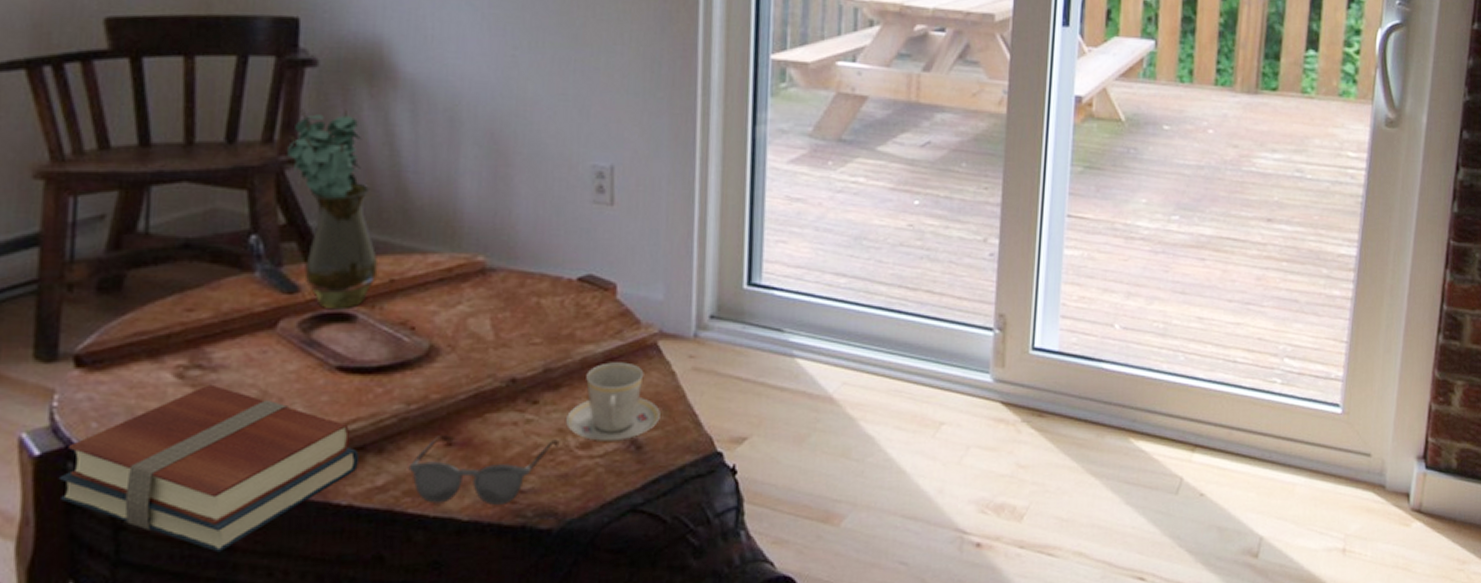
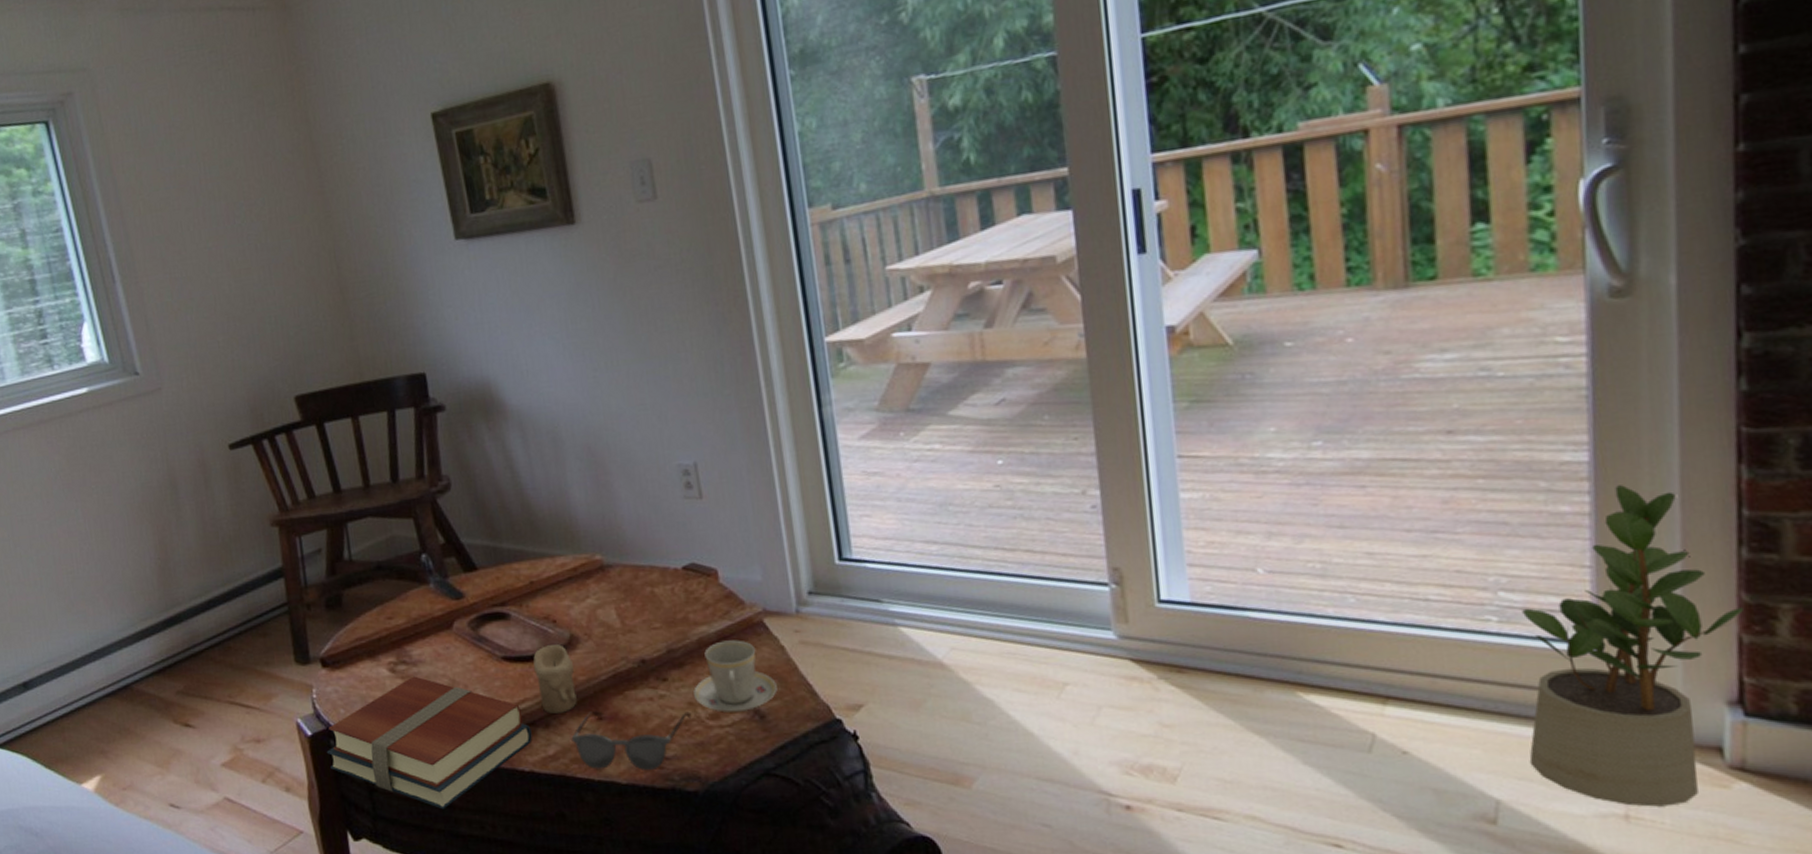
vase: present [285,108,379,308] -> none [435,442,520,609]
candle: none [376,356,427,438] -> present [533,644,577,715]
potted plant: none [1287,277,1435,542] -> present [1522,485,1743,807]

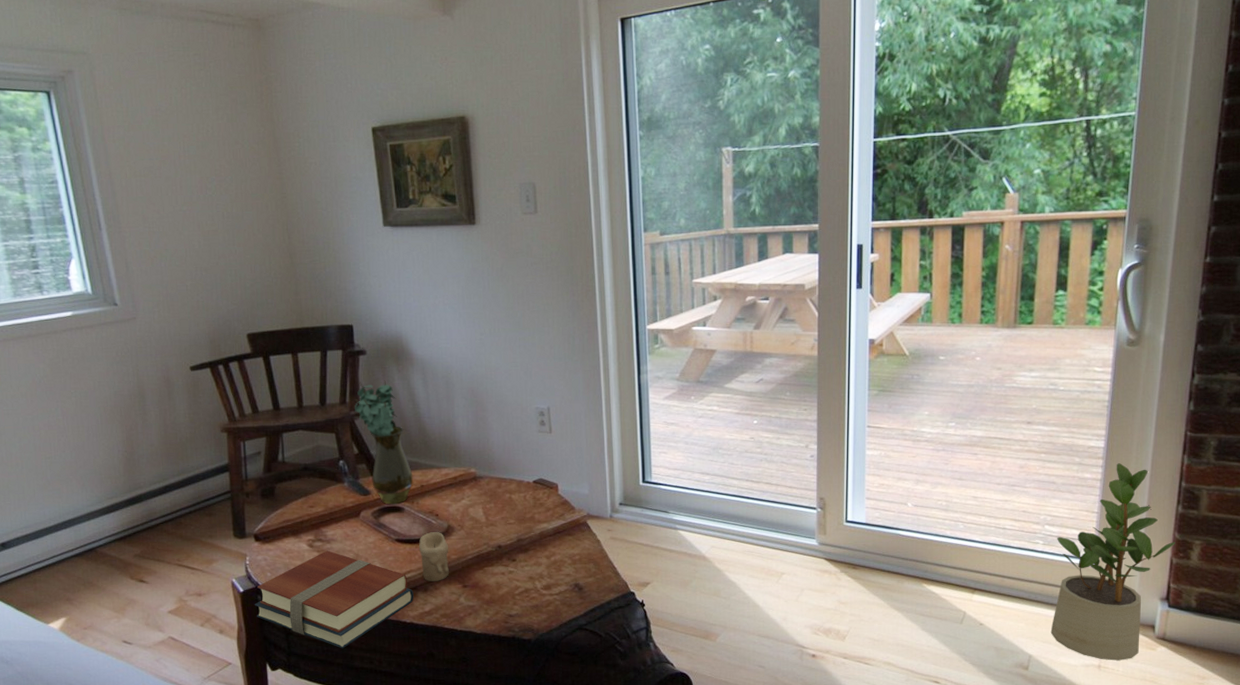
vase: none [435,442,520,609] -> present [354,380,414,504]
eyeglasses: present [571,711,692,771] -> none [442,581,531,625]
teacup: present [693,640,777,714] -> none [534,534,592,586]

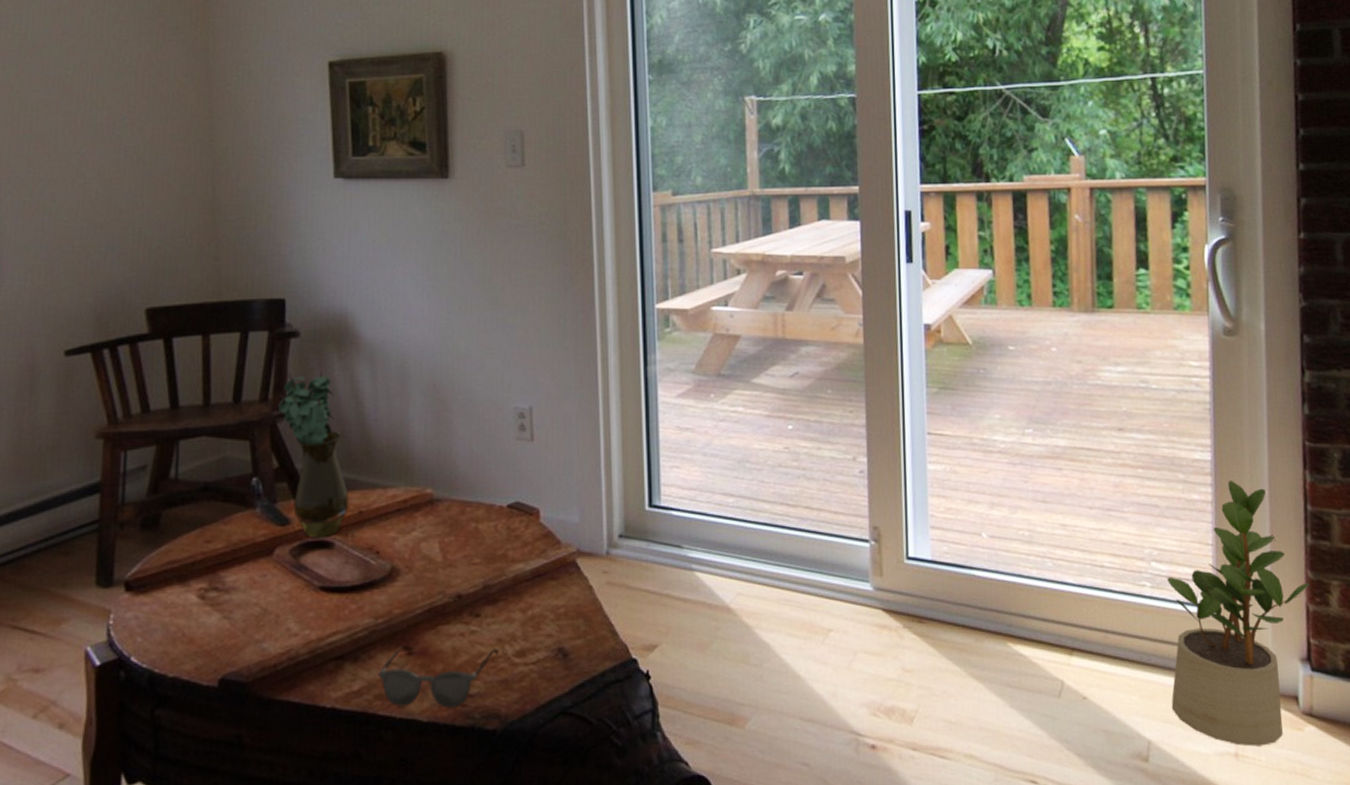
books: present [254,550,414,649] -> none [113,604,339,749]
candle: present [419,532,449,582] -> none [351,576,390,648]
eyeglasses: none [442,581,531,625] -> present [378,645,500,709]

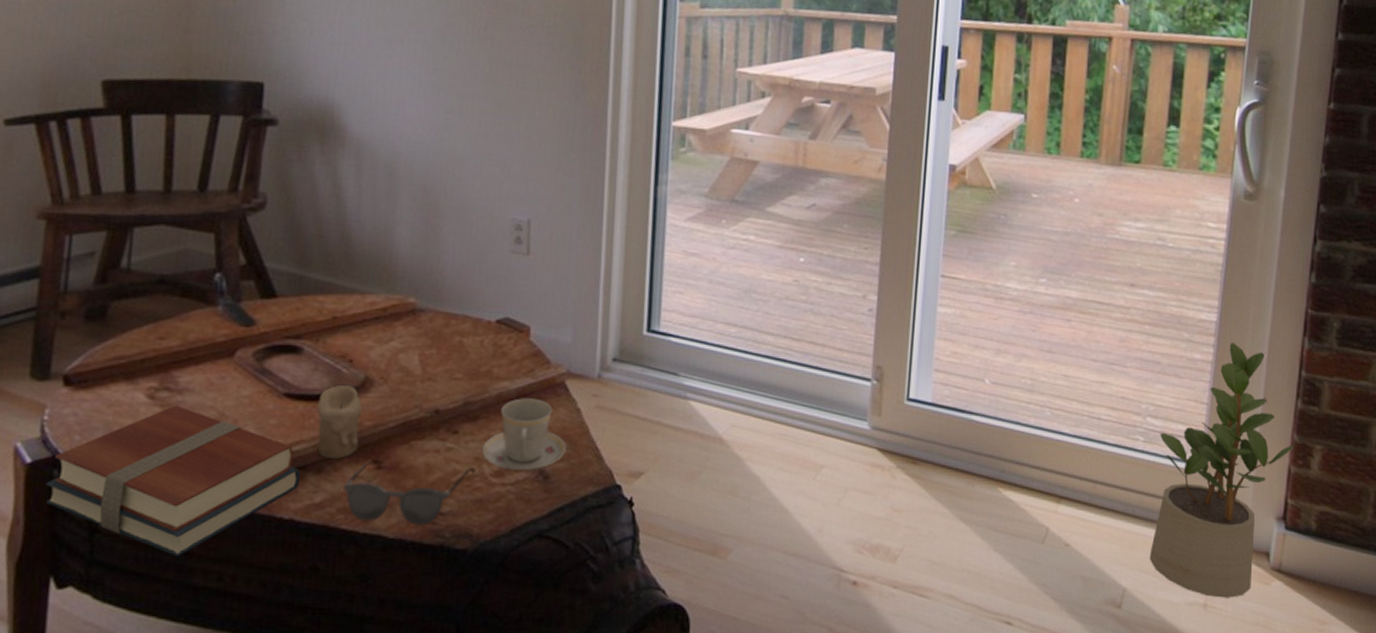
books: none [113,604,339,749] -> present [45,405,301,557]
vase: present [277,370,350,537] -> none [248,162,324,341]
candle: none [351,576,390,648] -> present [317,386,362,460]
teacup: none [504,578,582,651] -> present [482,398,566,472]

